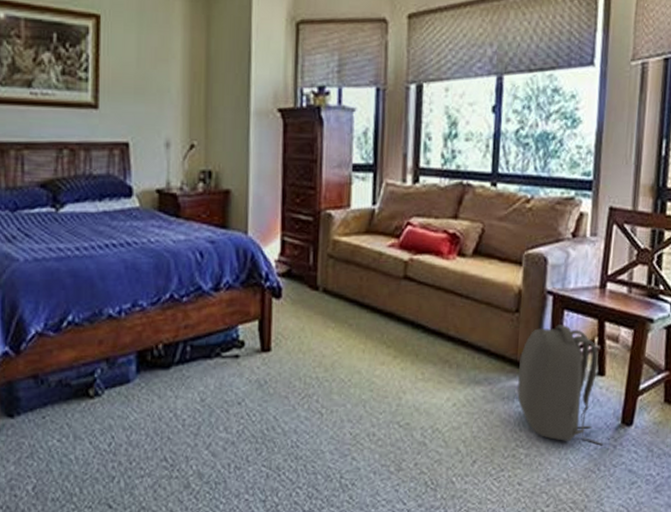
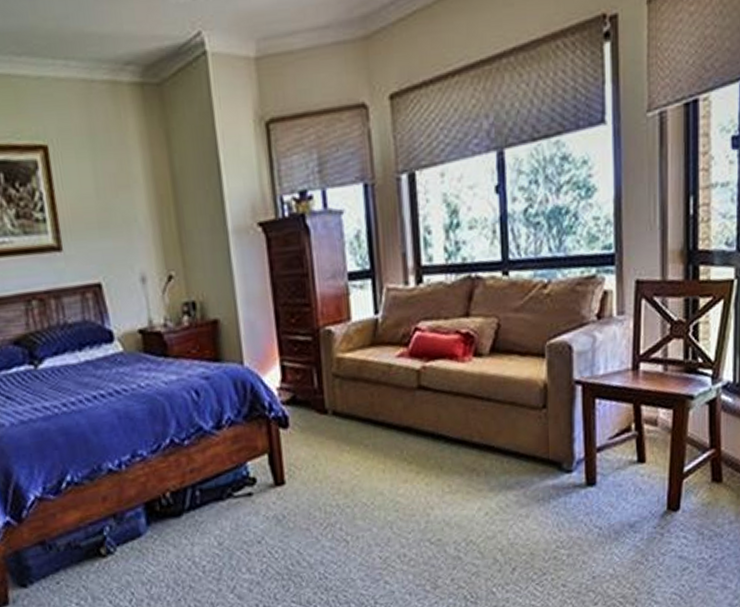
backpack: present [517,325,603,446] -> none [551,414,649,536]

